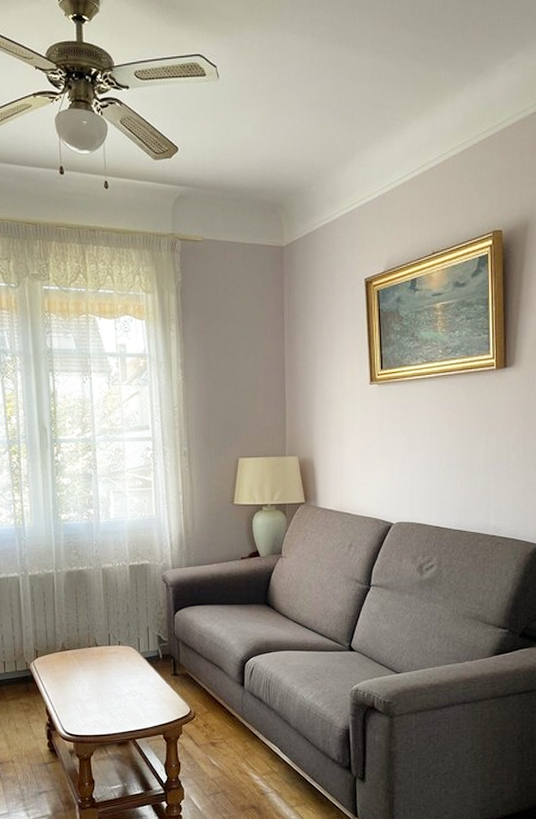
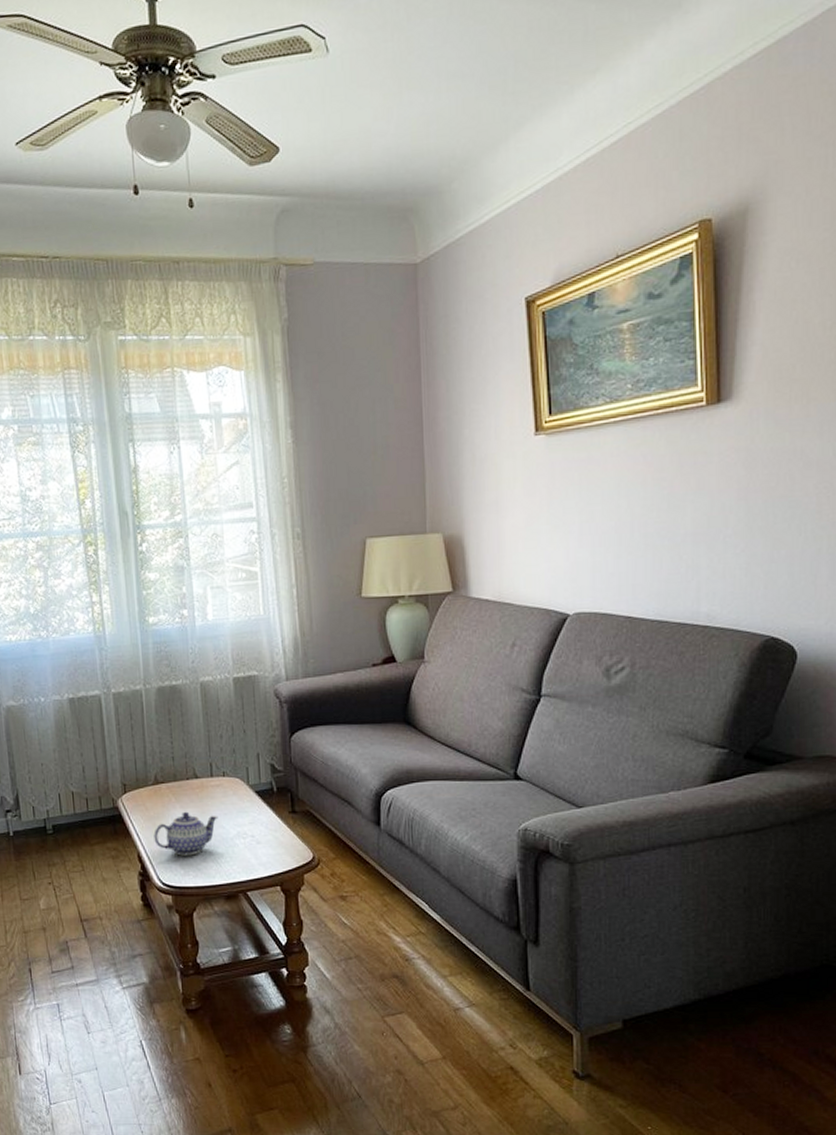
teapot: none [60,673,114,710] -> present [154,811,219,856]

